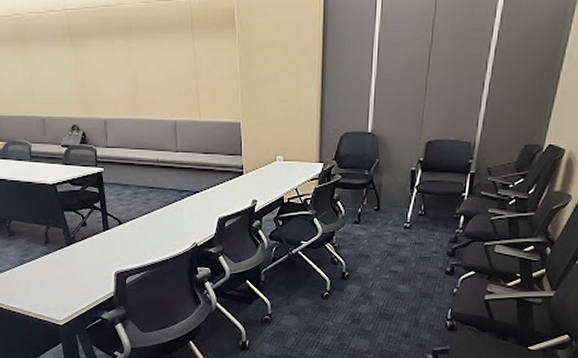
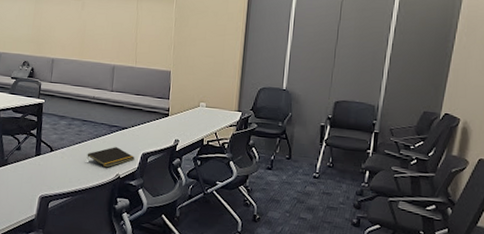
notepad: none [159,214,211,237] -> present [87,147,135,168]

